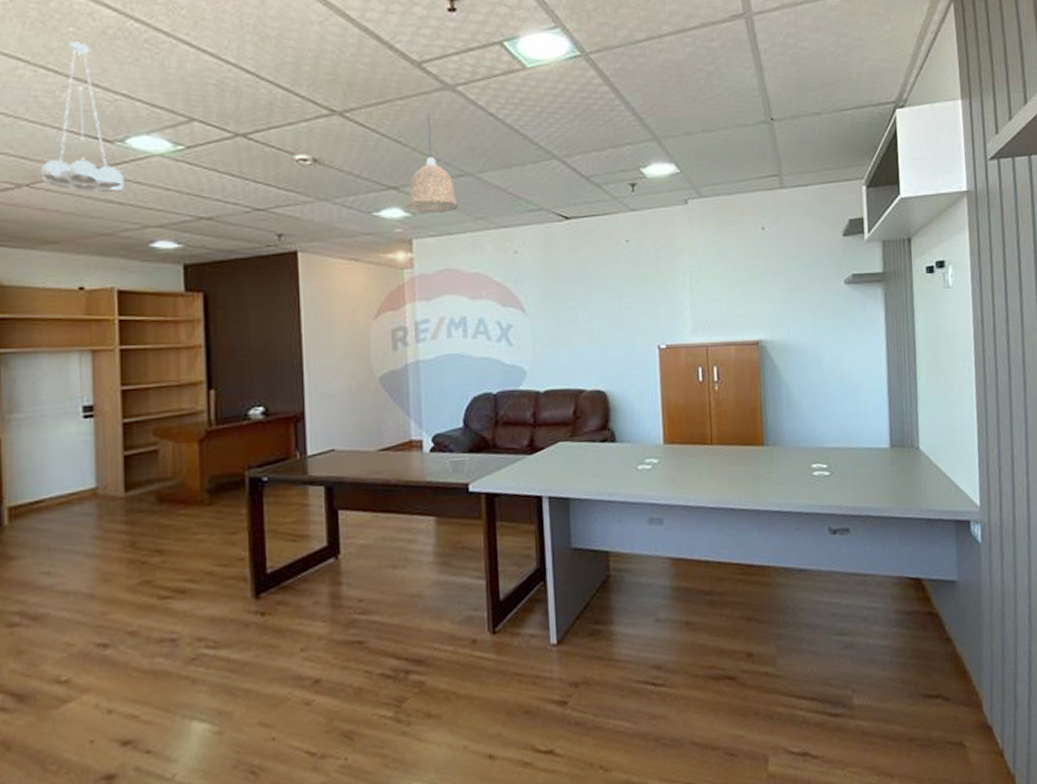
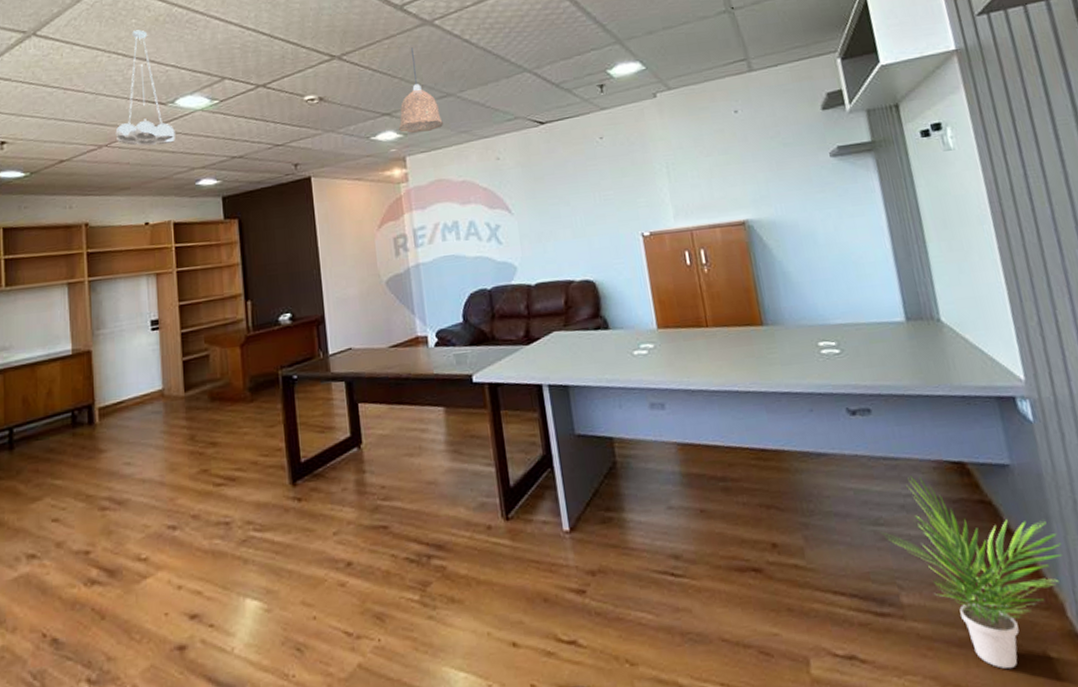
potted plant: none [844,590,987,758] -> present [881,475,1062,670]

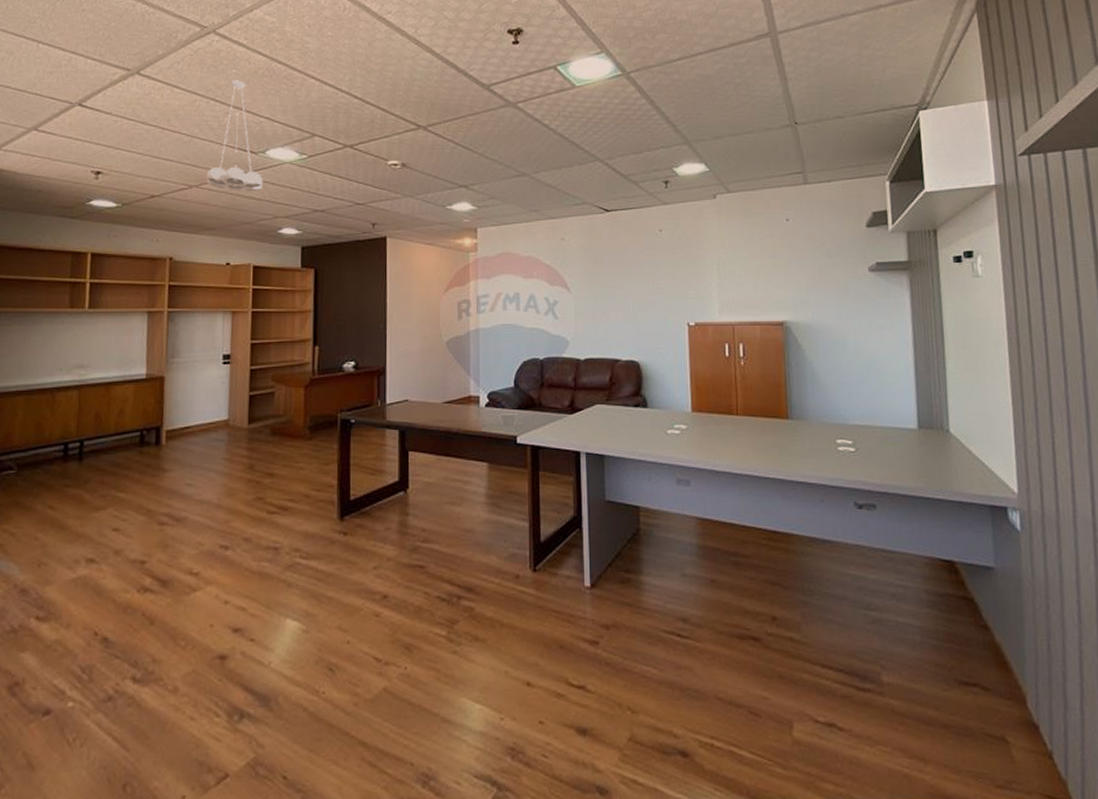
pendant lamp: present [399,47,443,133] -> none [474,126,515,206]
potted plant: present [881,475,1062,670] -> none [872,568,1030,749]

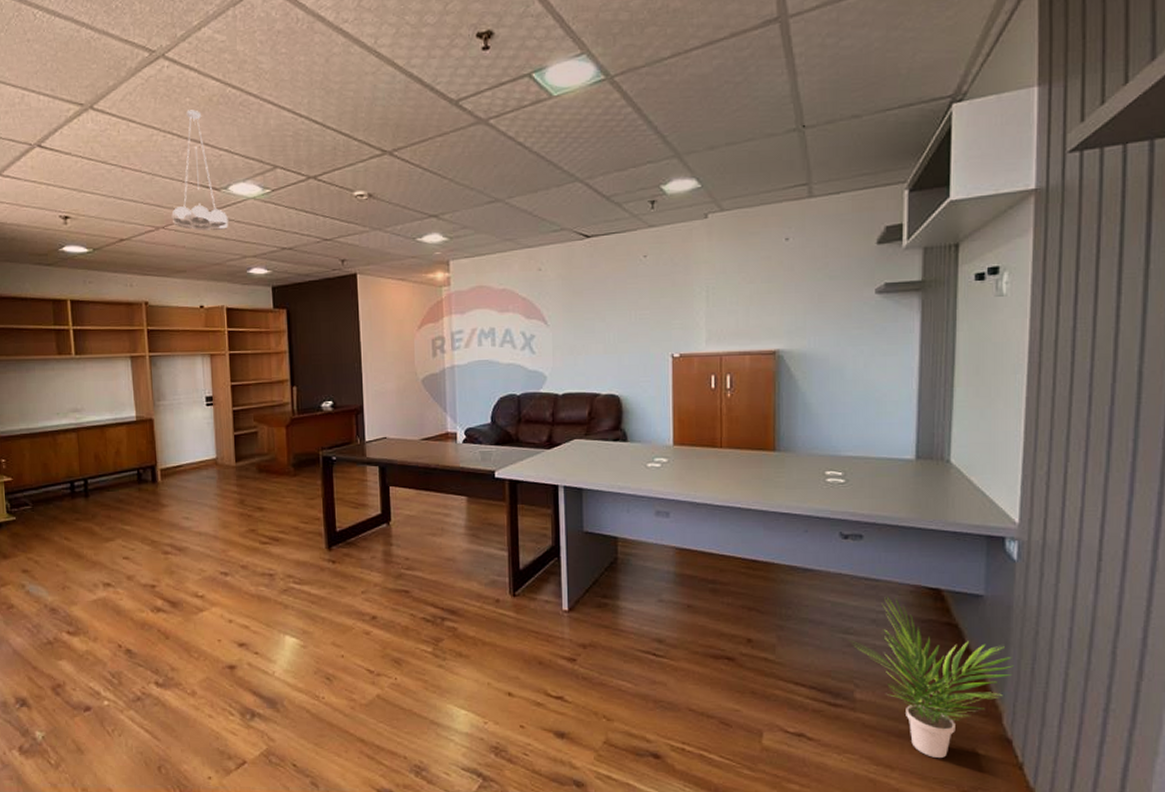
potted plant: none [872,568,1030,749] -> present [849,596,1013,759]

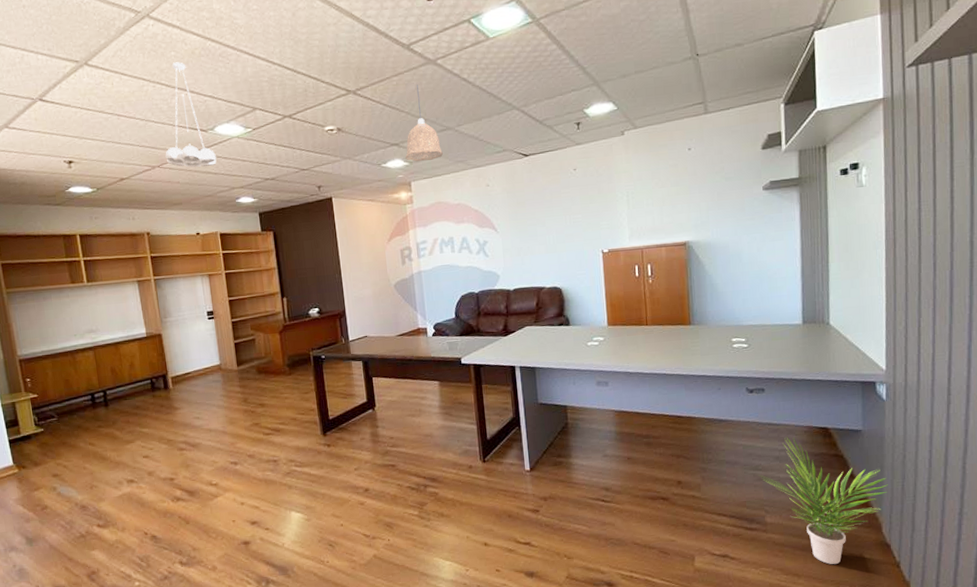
pendant lamp: none [445,147,489,237] -> present [405,84,443,162]

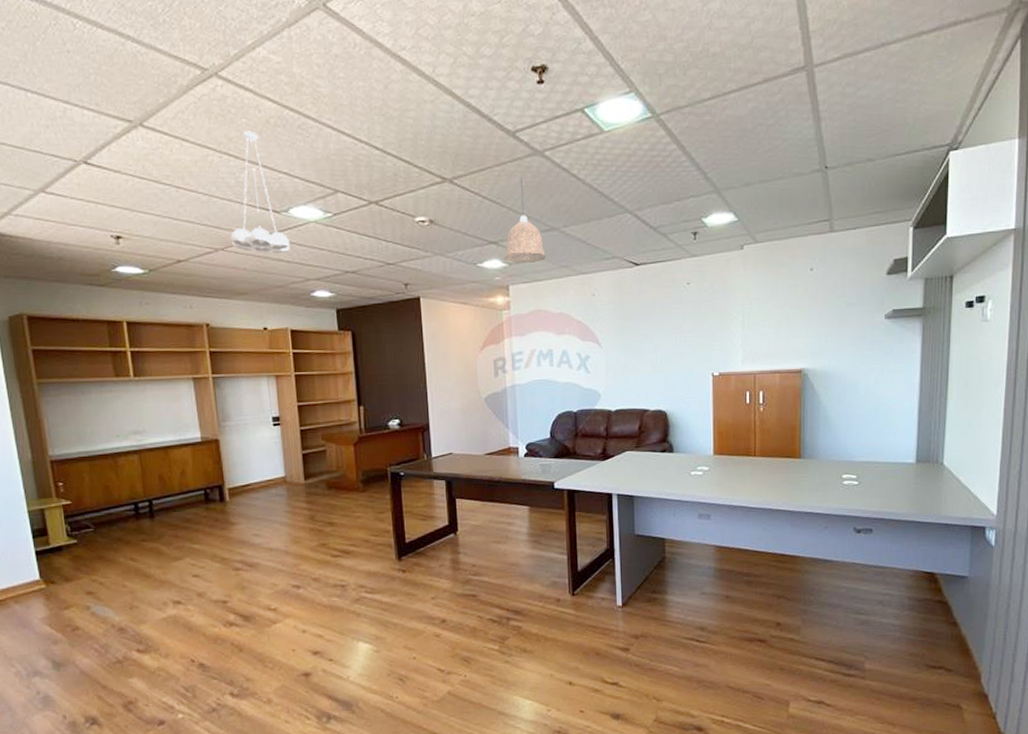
potted plant: present [759,436,888,565] -> none [861,580,990,715]

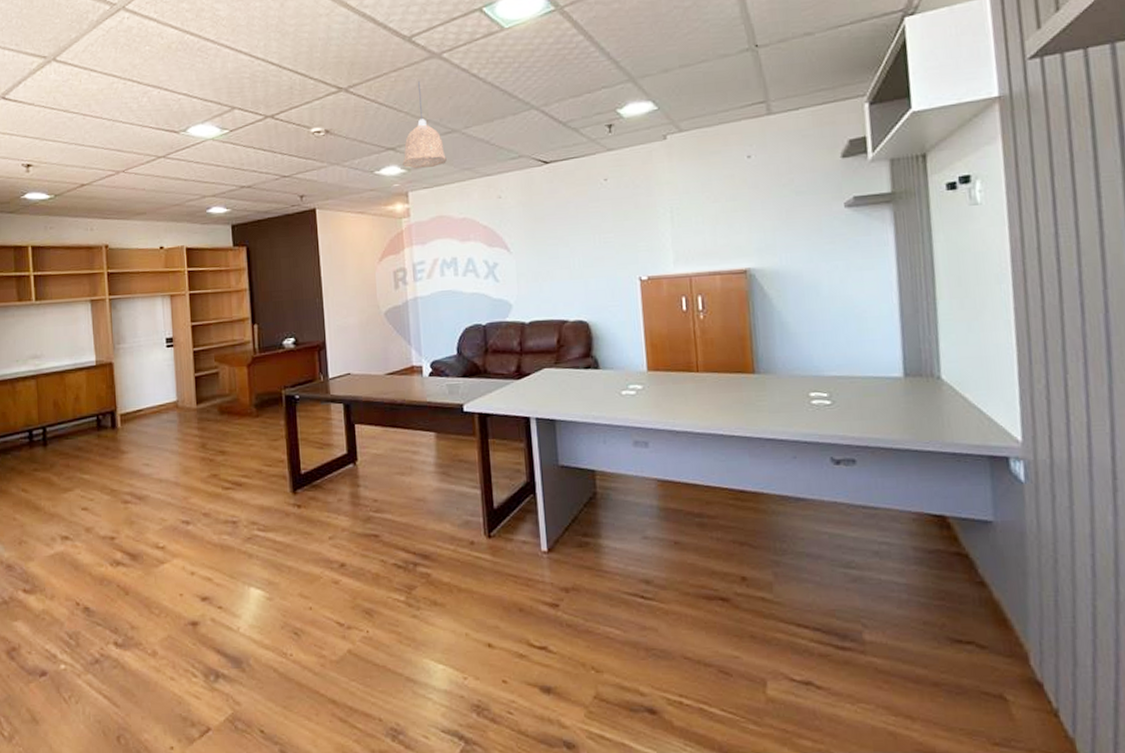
pendant light: present [230,131,290,254] -> none [131,57,188,173]

